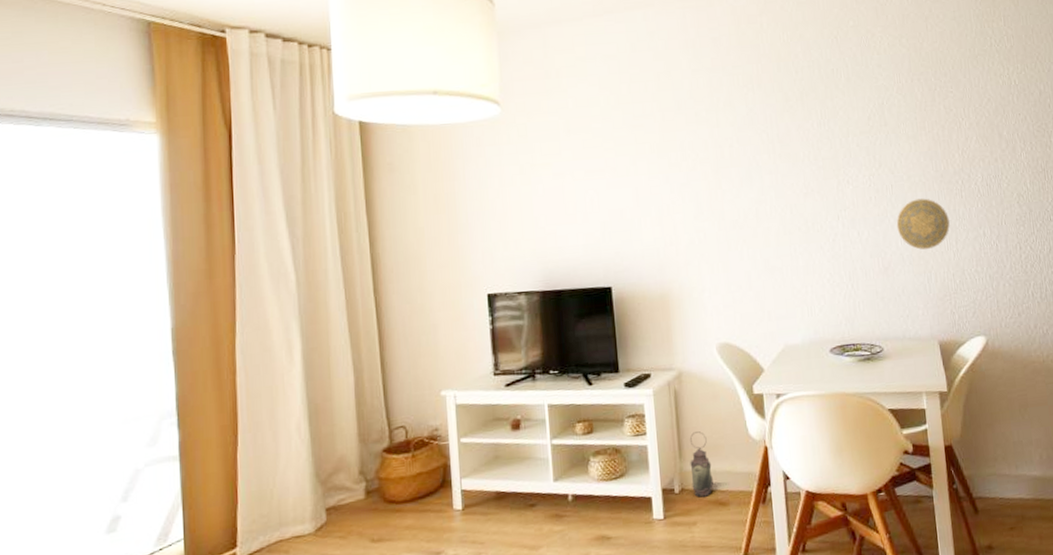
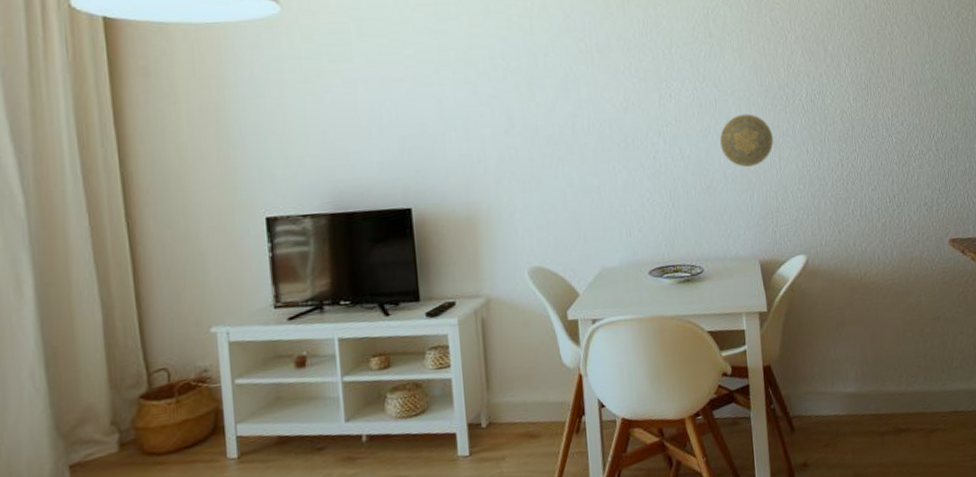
lantern: present [689,431,713,498] -> none [498,361,524,431]

